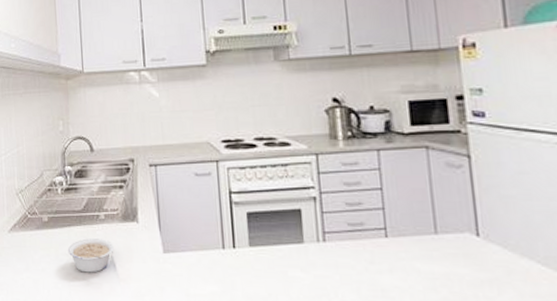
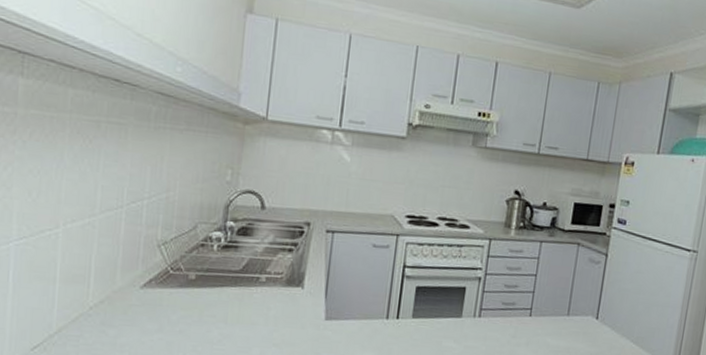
legume: present [67,238,114,273] -> none [215,301,272,337]

